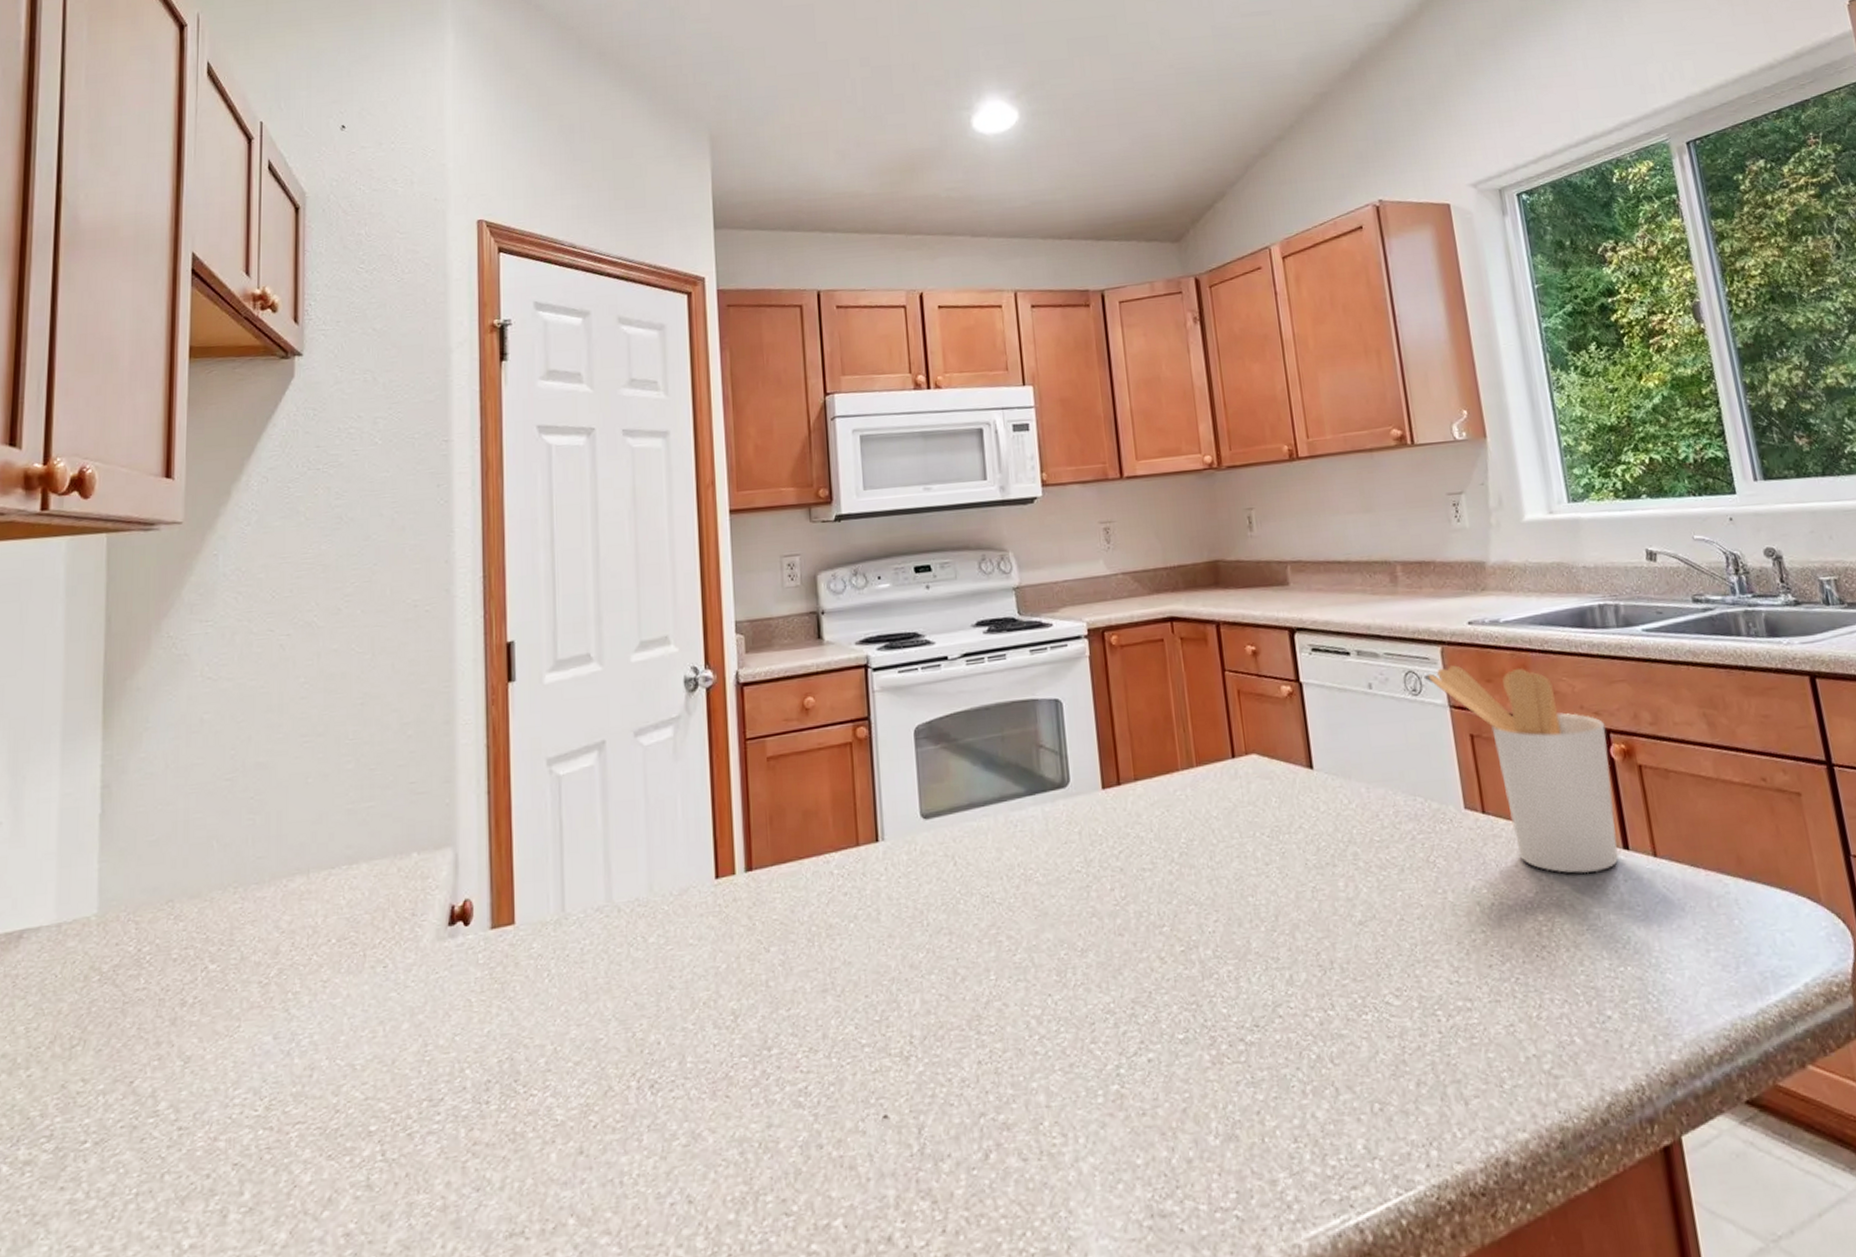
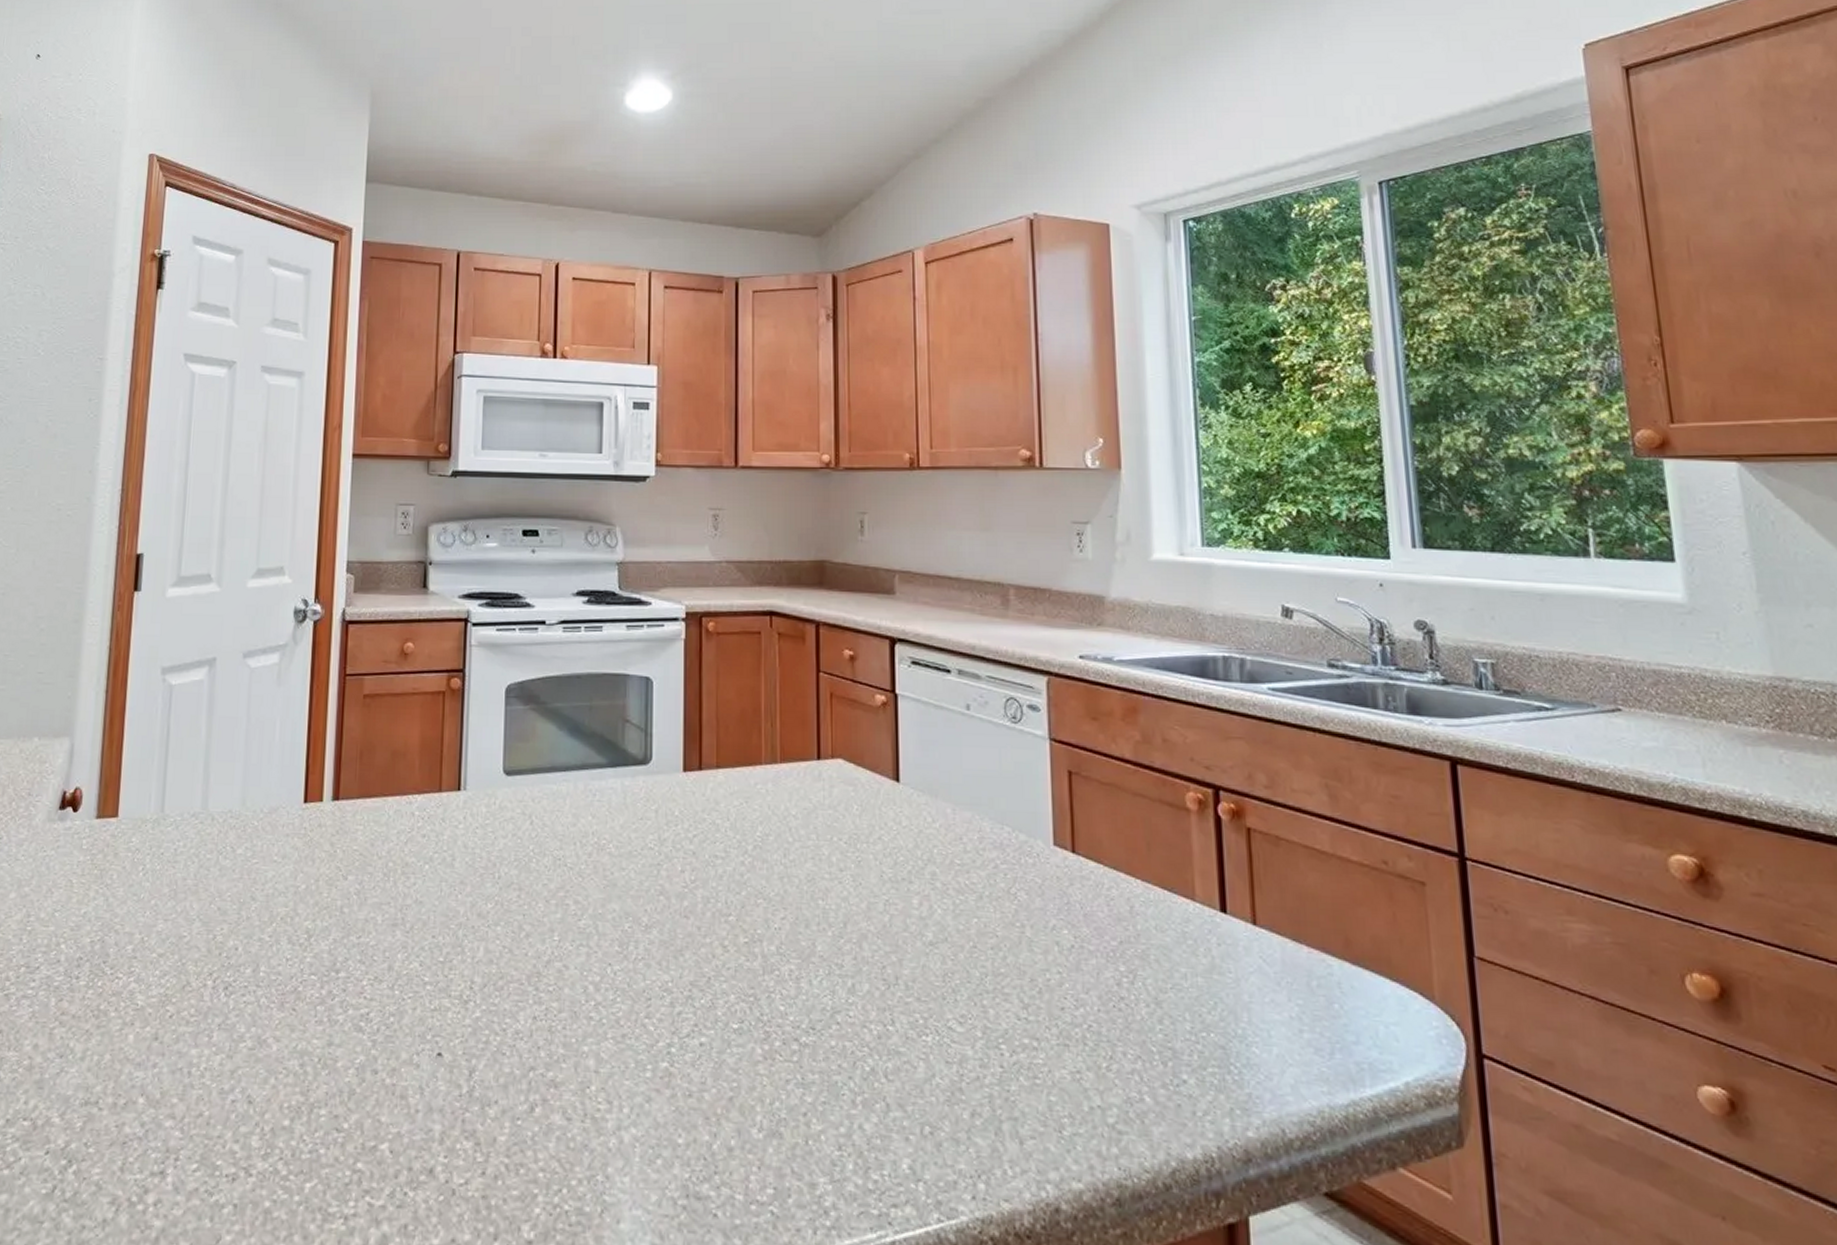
utensil holder: present [1428,665,1619,874] -> none [1030,698,1216,932]

